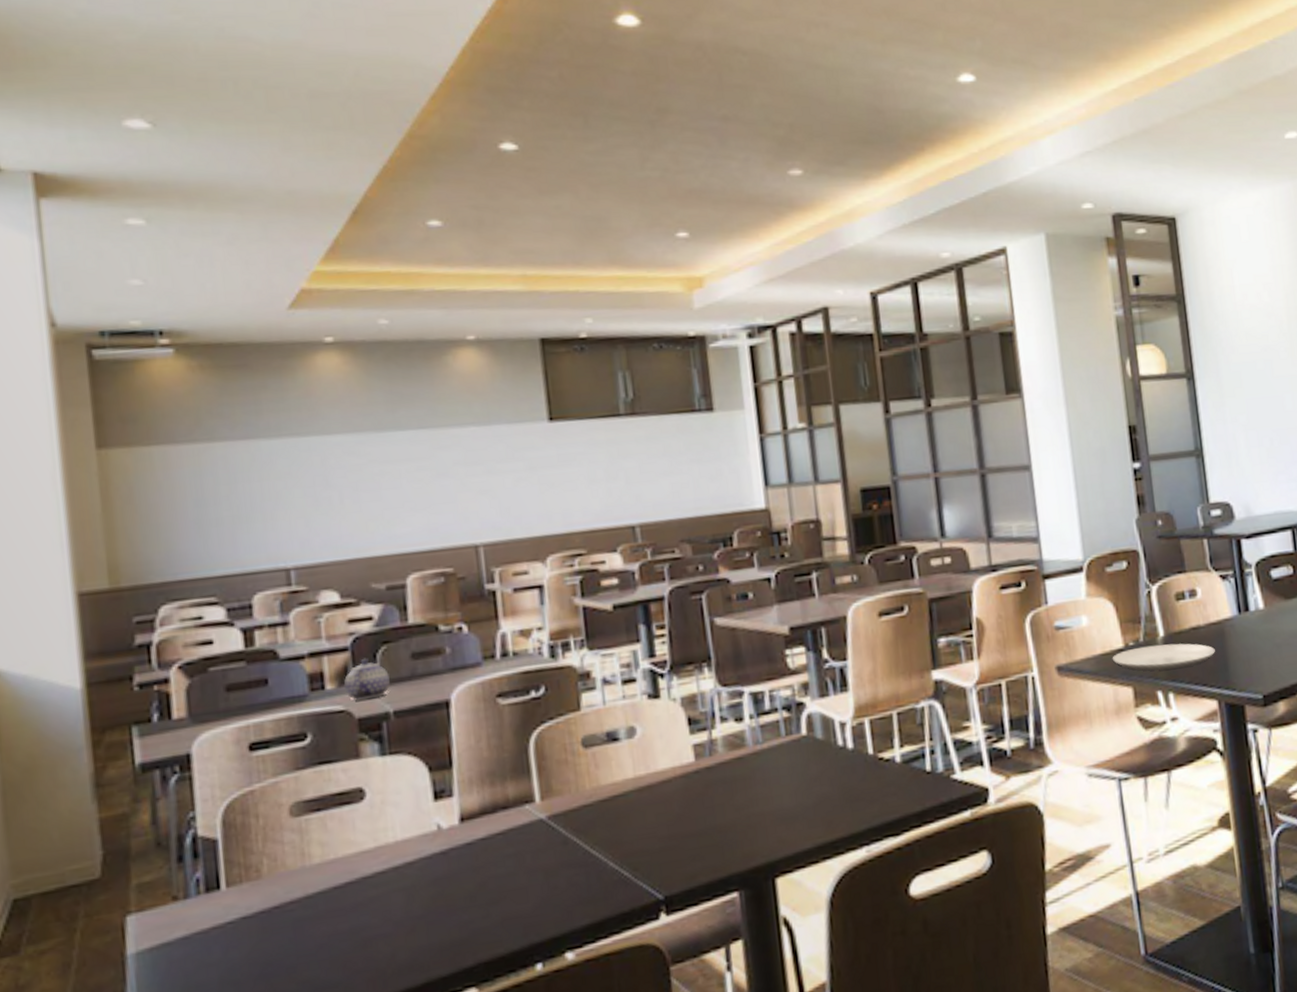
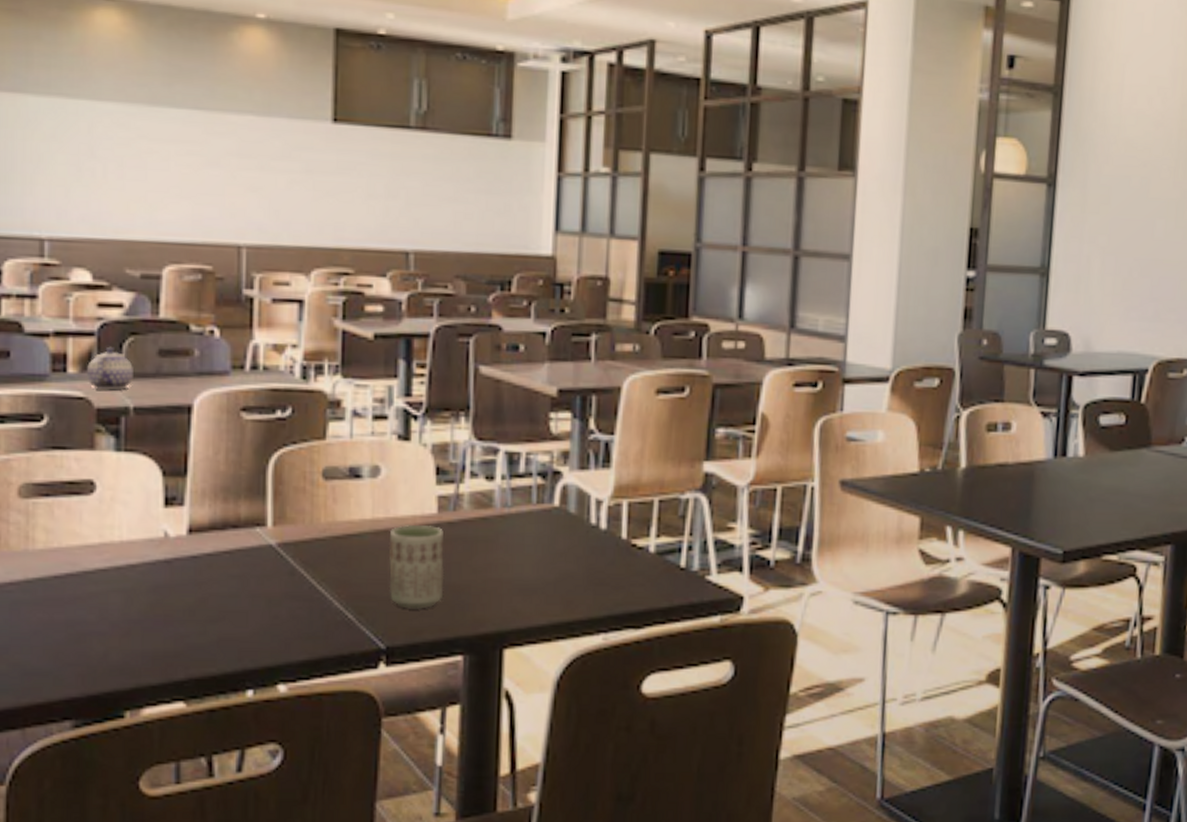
cup: none [653,774,712,857] -> present [388,524,445,609]
plate: present [1112,643,1215,671] -> none [903,475,1020,506]

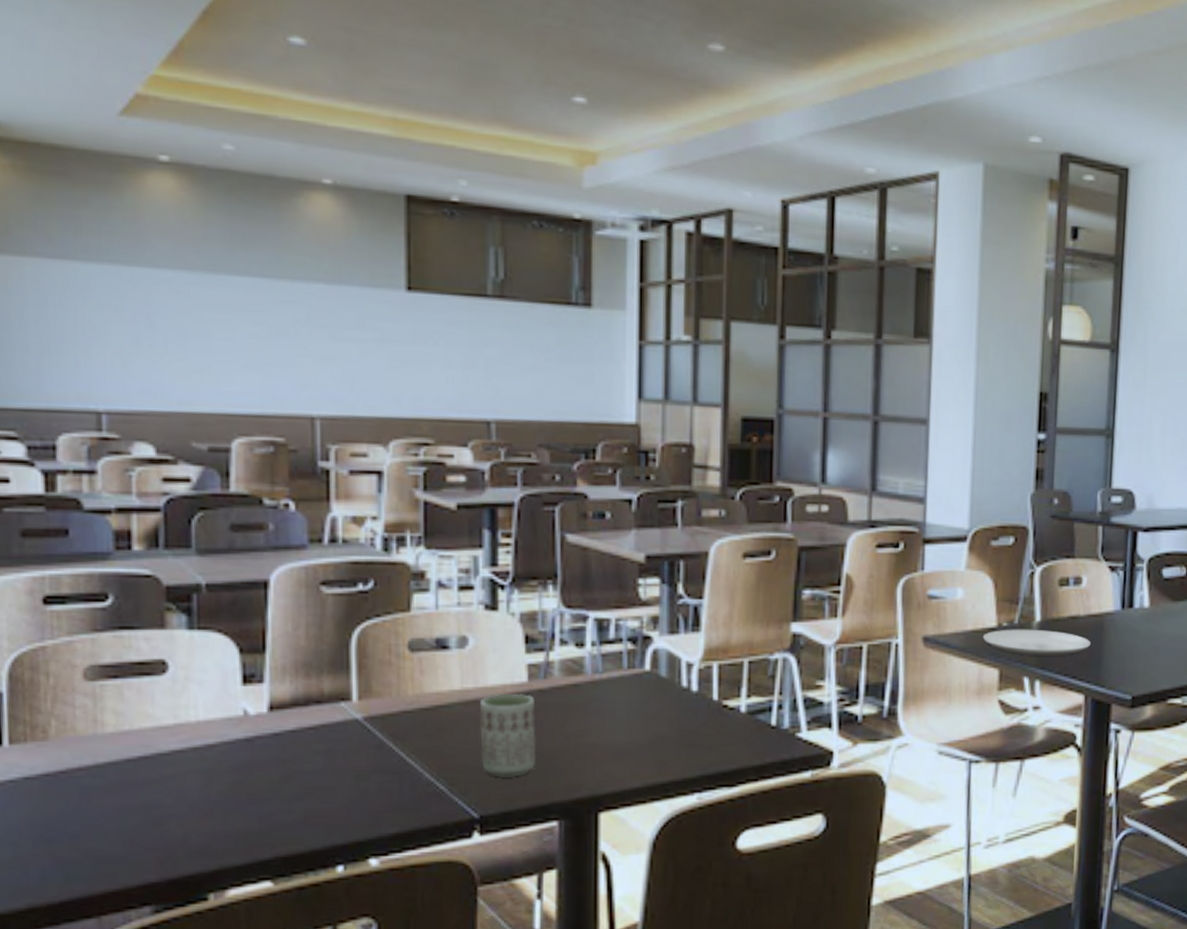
teapot: present [87,346,133,390] -> none [154,522,204,567]
plate: none [903,475,1020,506] -> present [982,629,1091,657]

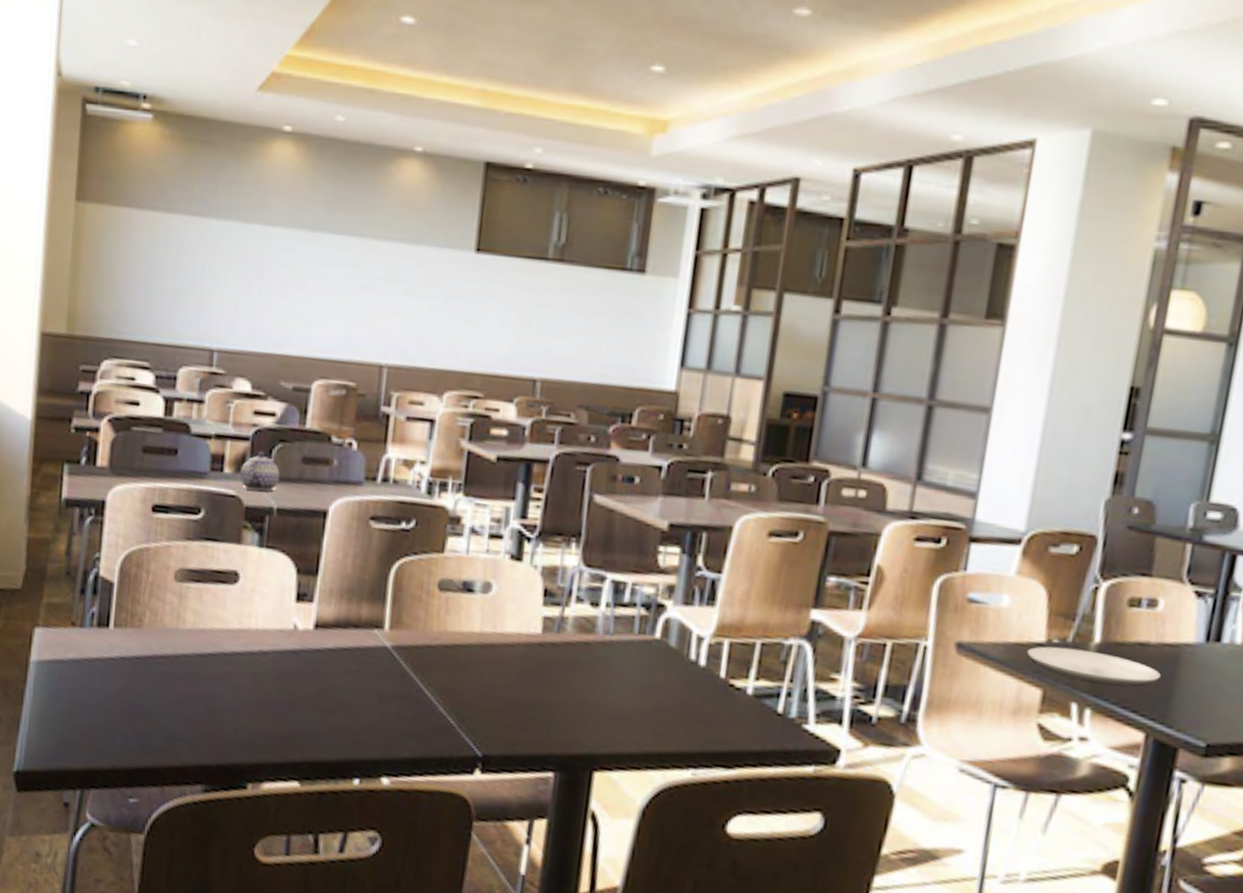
teapot: none [154,522,204,567] -> present [240,451,280,491]
cup: present [479,693,537,777] -> none [490,641,546,723]

